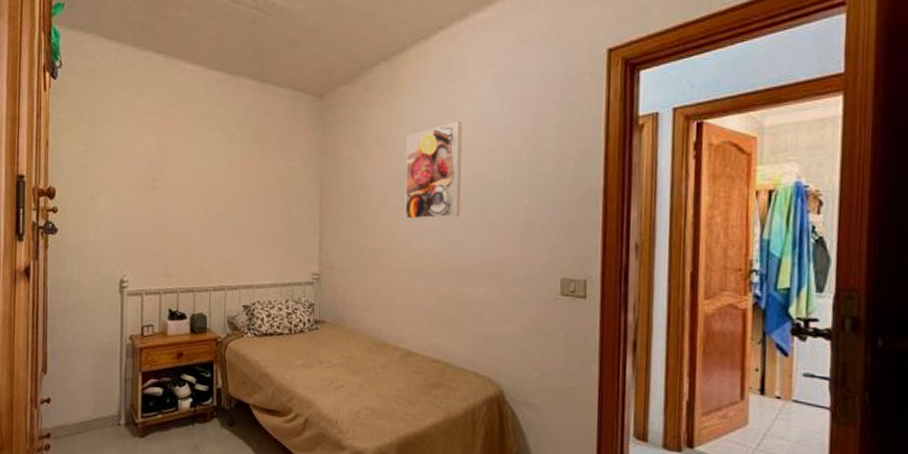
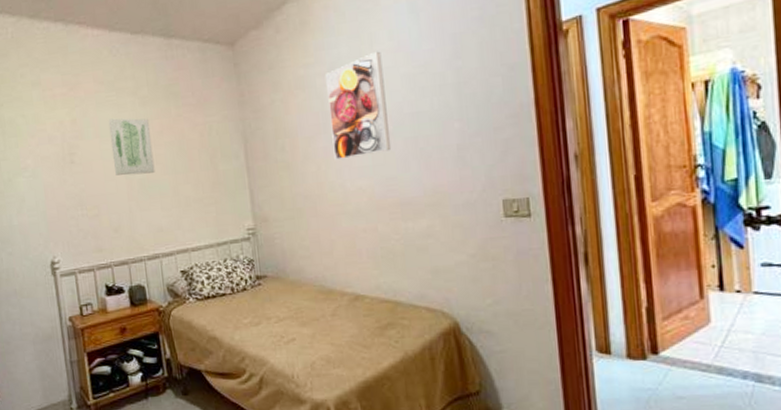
wall art: none [193,151,233,208] -> present [108,118,155,175]

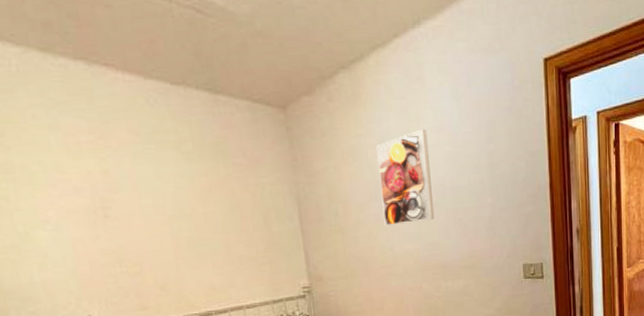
wall art: present [108,118,155,175] -> none [148,172,205,233]

